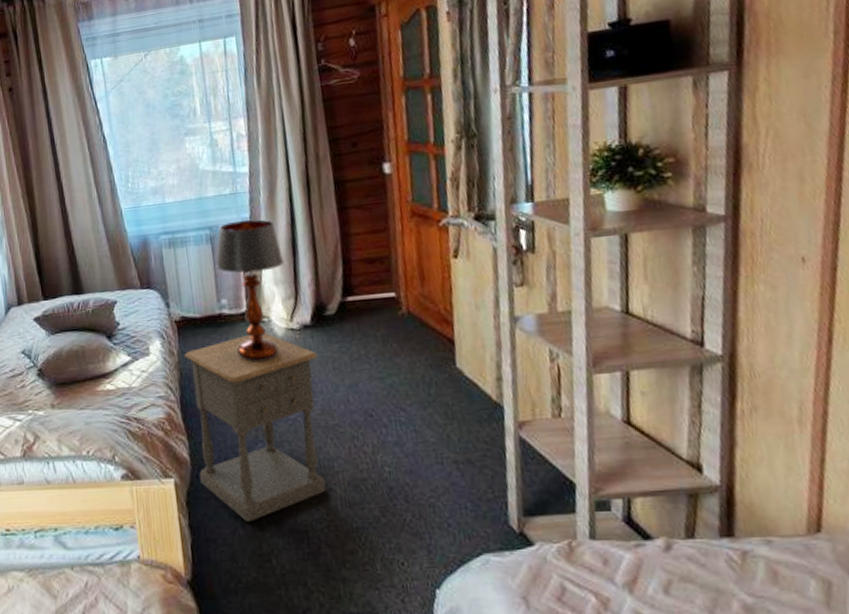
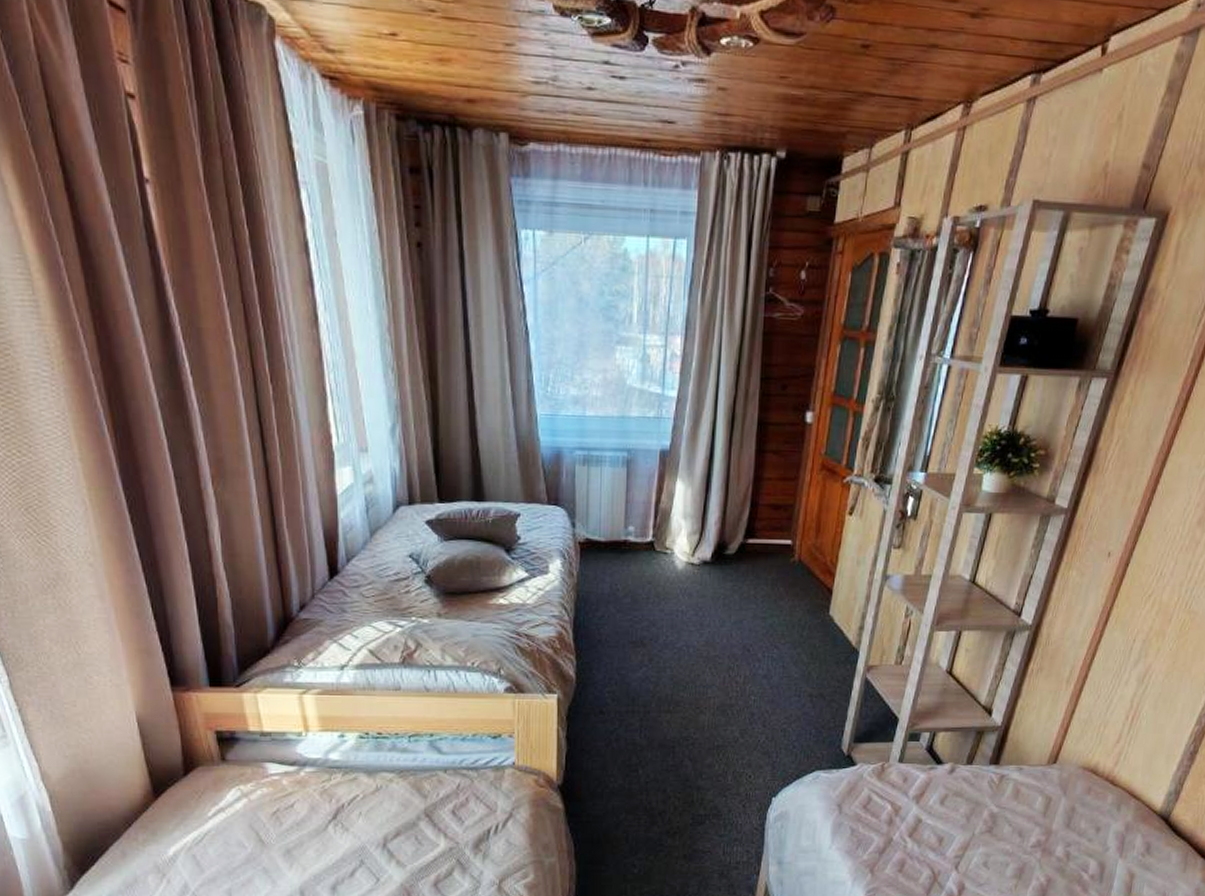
nightstand: present [184,332,326,523] -> none [583,564,712,737]
table lamp: present [215,219,285,361] -> none [628,447,697,591]

